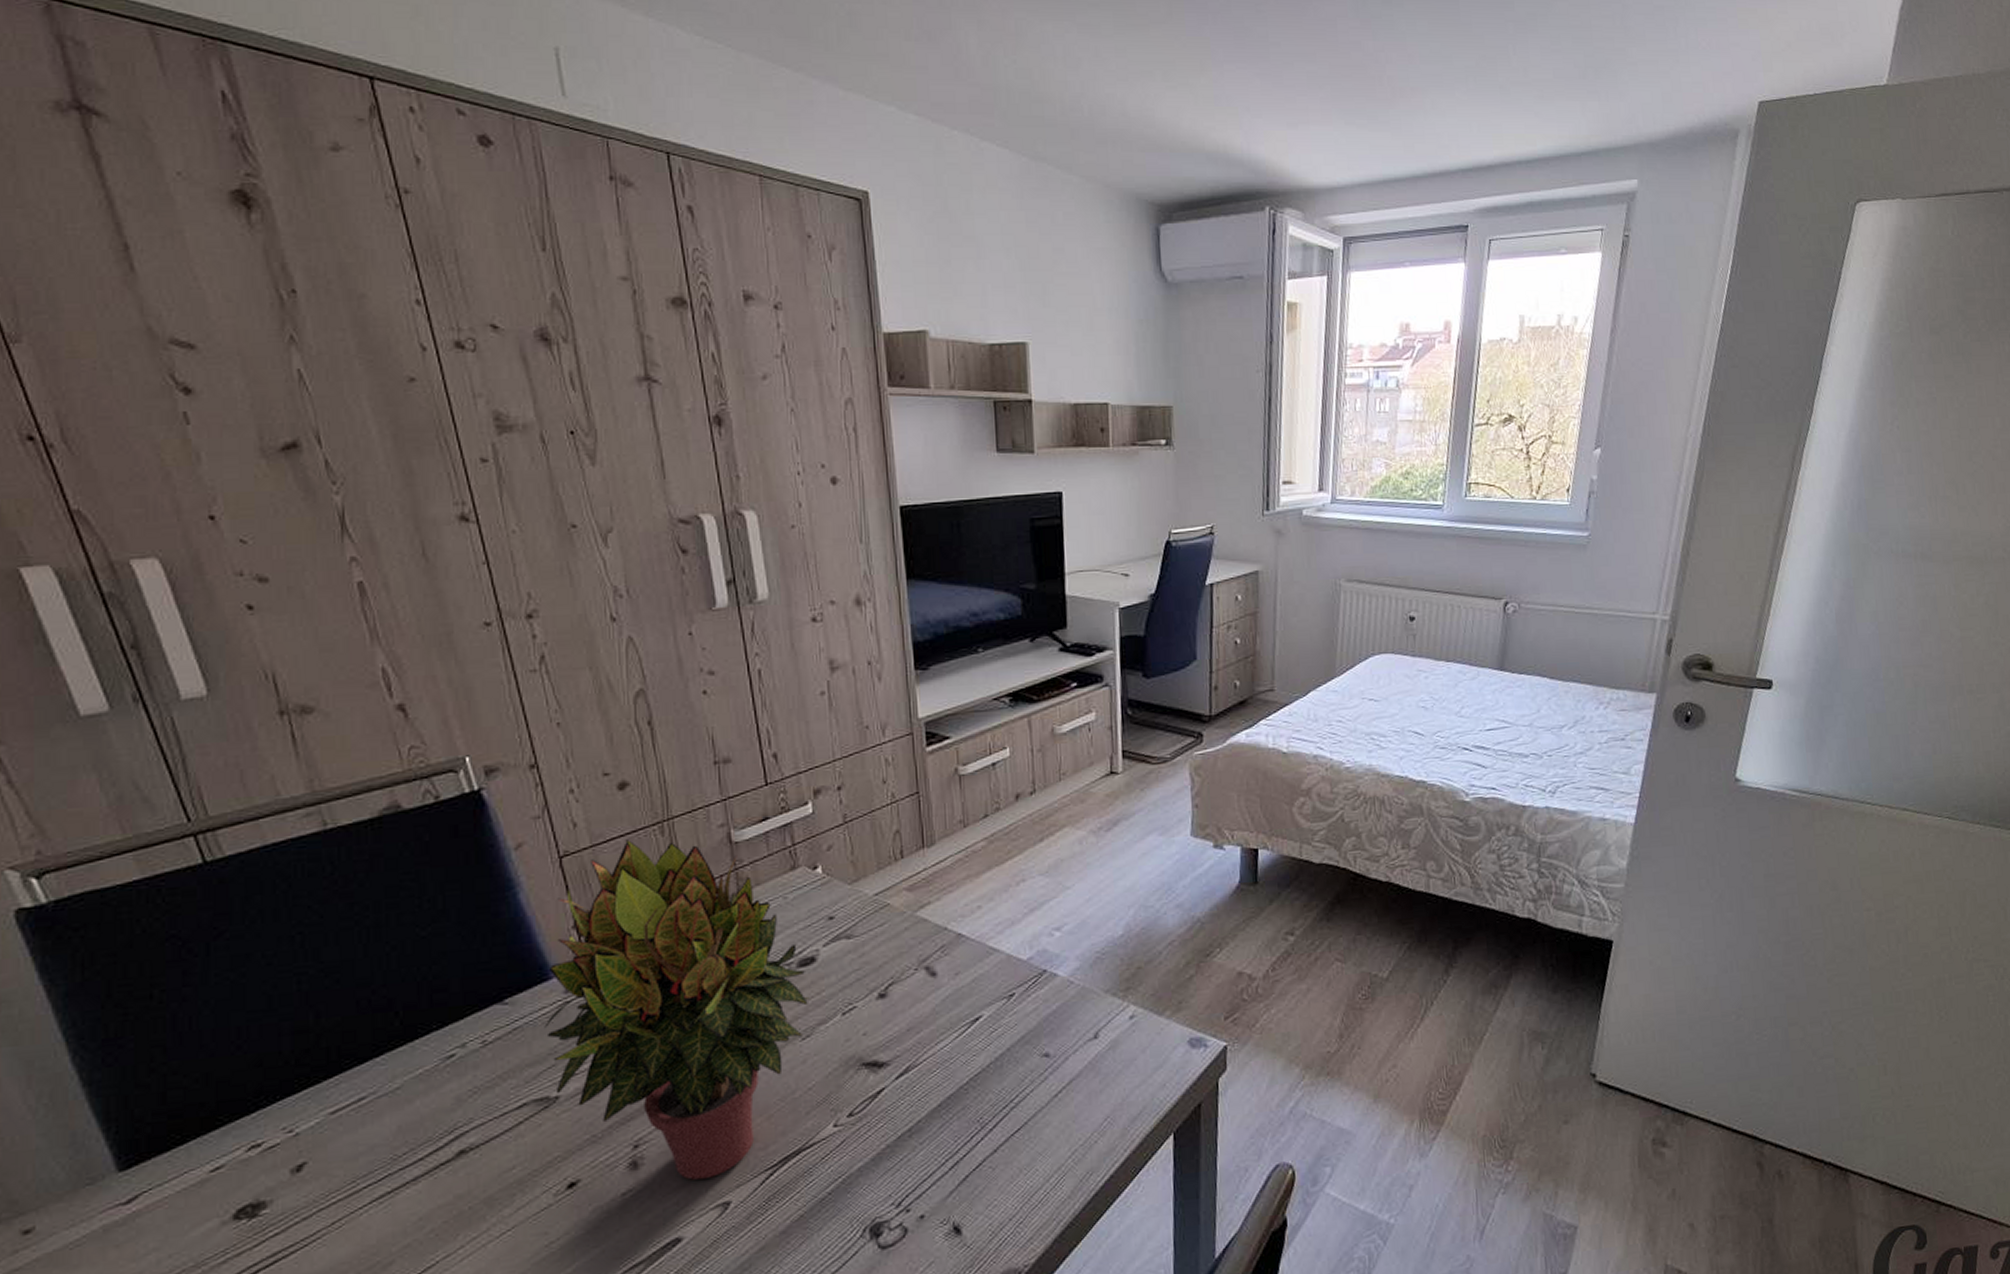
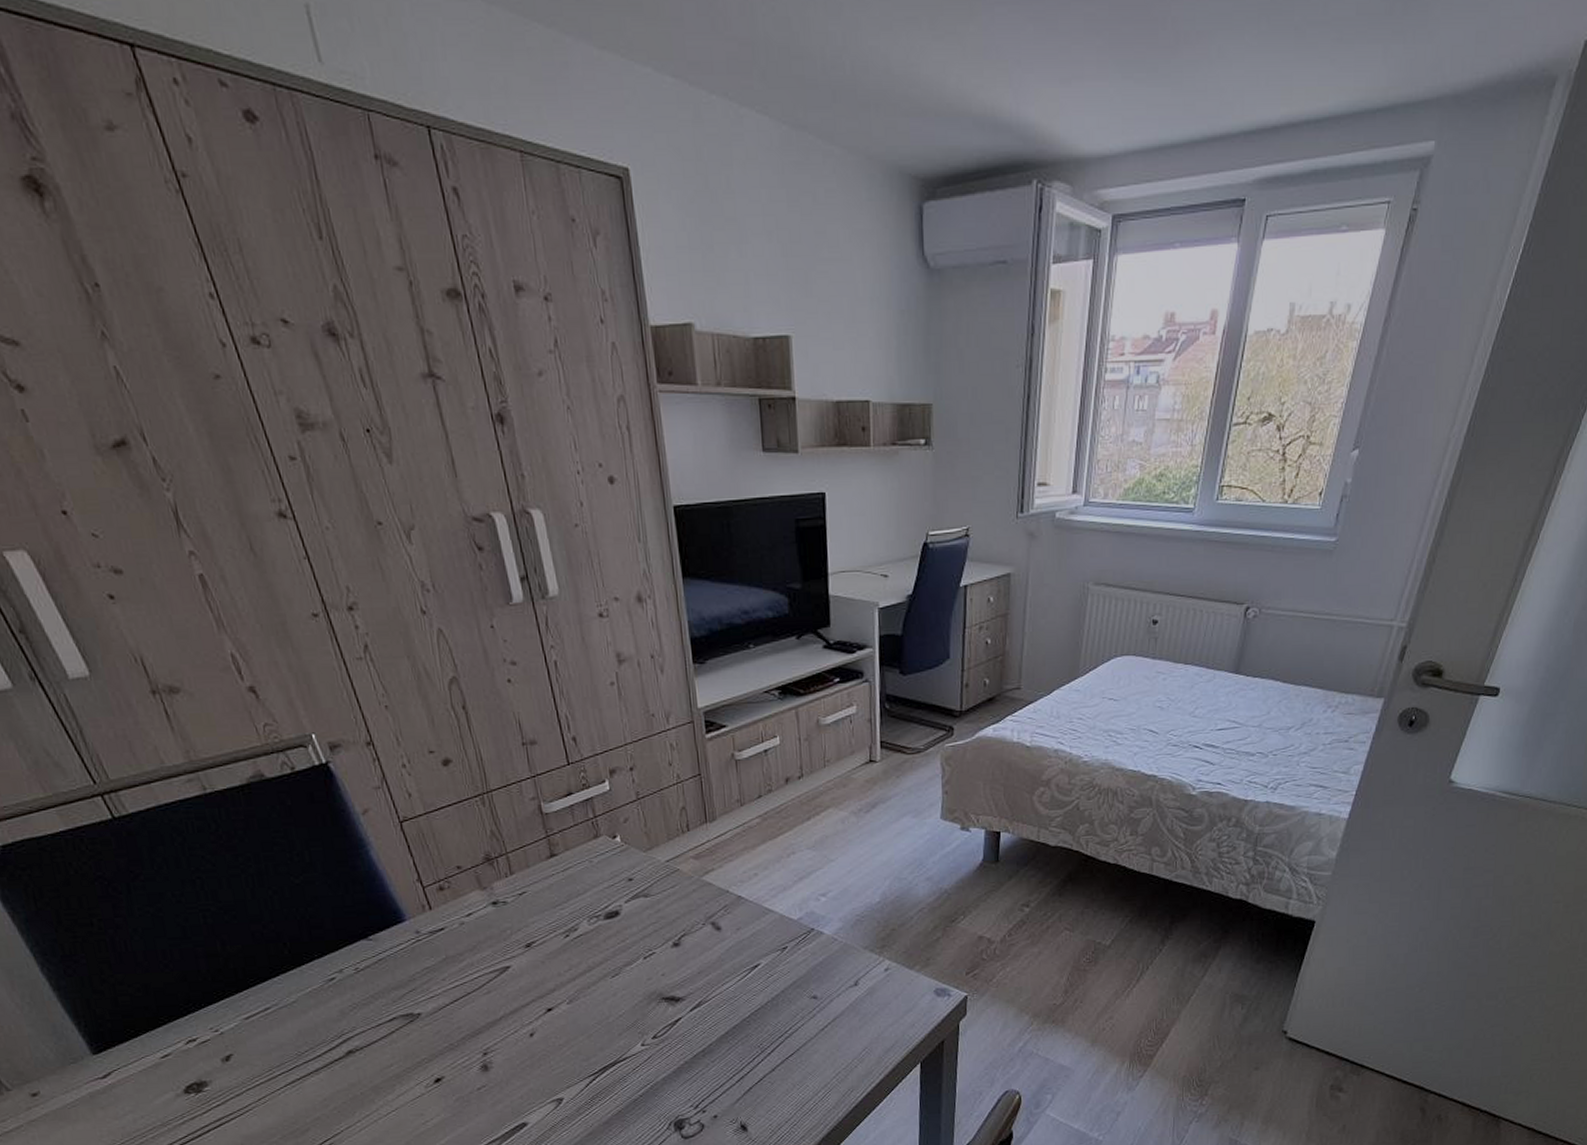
potted plant: present [544,839,811,1180] -> none [402,809,618,1081]

